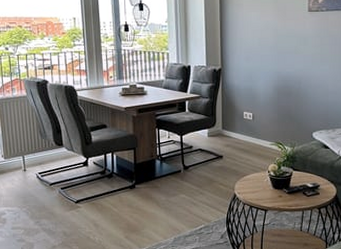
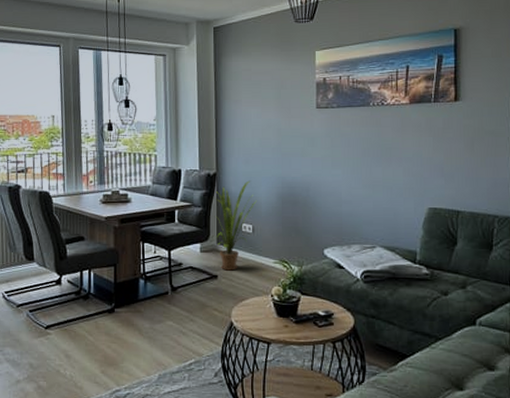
house plant: none [221,75,256,152] -> present [215,180,257,271]

